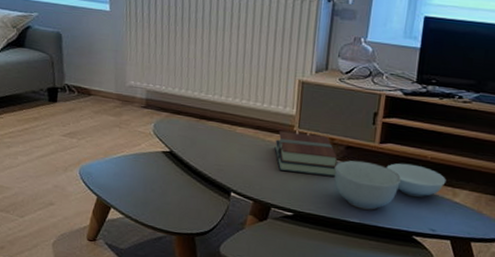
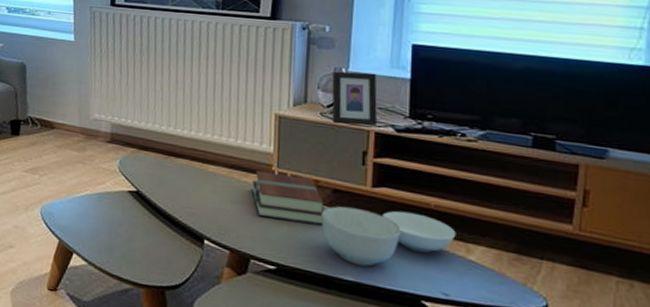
picture frame: none [349,41,391,91] -> present [332,71,377,127]

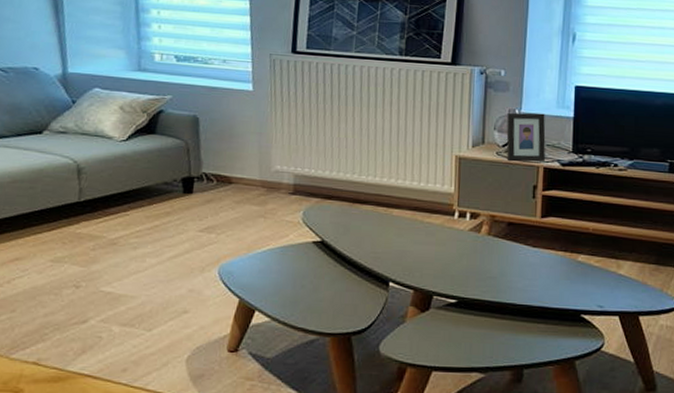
books: present [251,170,325,225] -> none [433,211,500,256]
bowl: present [321,206,400,267] -> none [497,237,564,290]
bowl: present [382,211,456,253] -> none [549,237,609,272]

